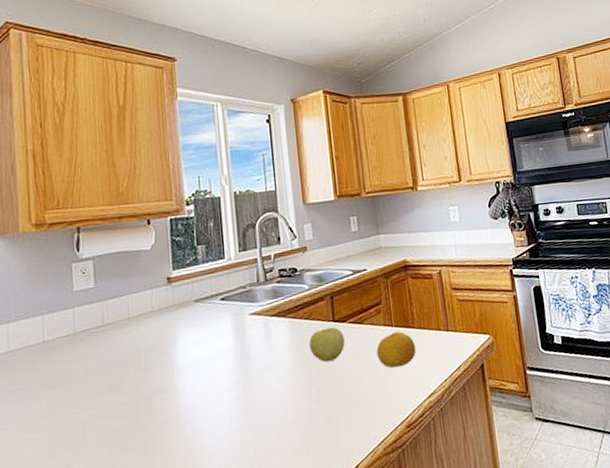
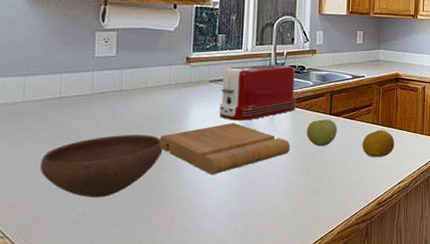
bowl: none [30,372,155,454] -> present [39,135,163,198]
cutting board: none [149,346,294,412] -> present [159,123,290,175]
toaster: none [207,269,293,344] -> present [220,64,296,121]

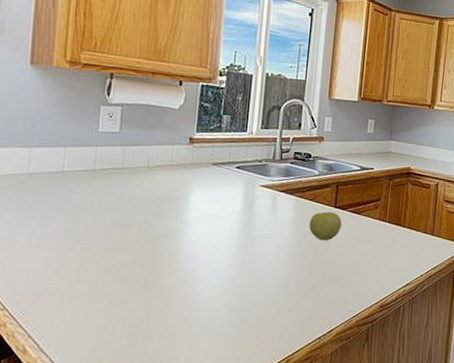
bowl: present [39,135,163,198] -> none [40,214,162,277]
cutting board: present [159,123,290,175] -> none [159,209,292,263]
toaster: present [220,64,296,121] -> none [220,149,301,208]
fruit: present [362,130,395,157] -> none [367,227,403,256]

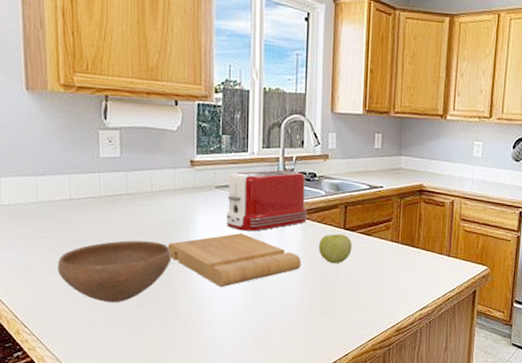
bowl: none [40,214,162,277] -> present [56,240,172,303]
cutting board: none [159,209,292,263] -> present [167,233,302,288]
toaster: none [220,149,301,208] -> present [227,170,307,232]

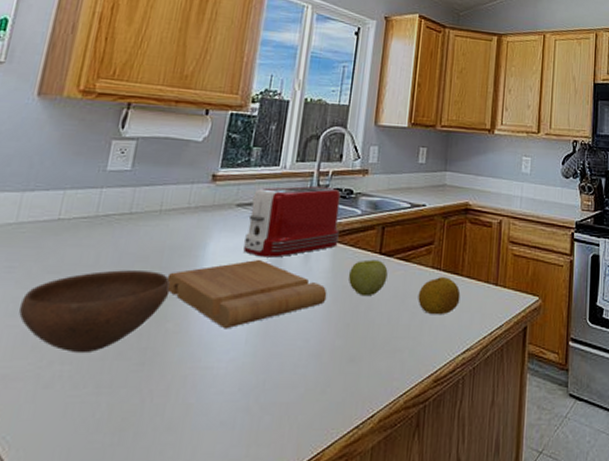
fruit: none [380,249,417,279] -> present [418,277,461,314]

